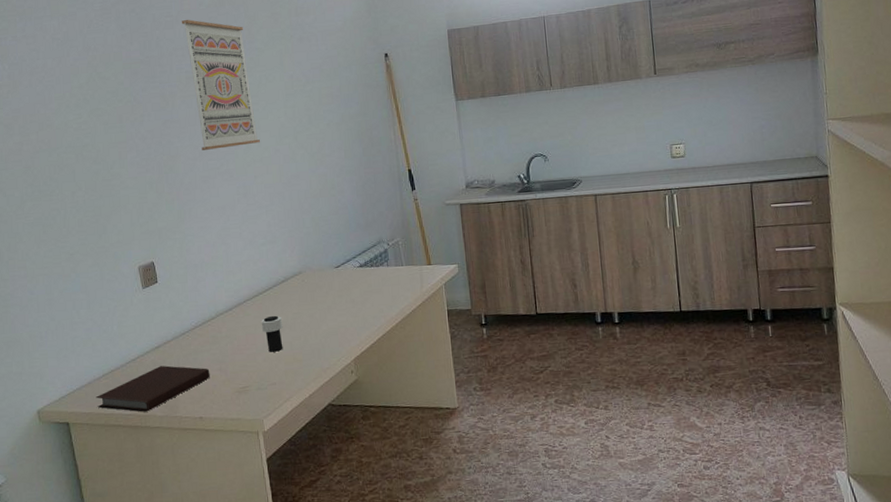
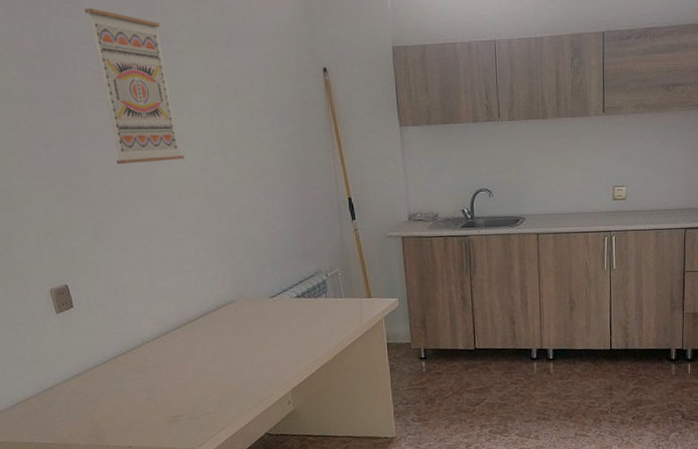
notebook: present [95,365,210,412] -> none [10,394,138,441]
cup: present [261,315,283,352] -> none [191,344,217,382]

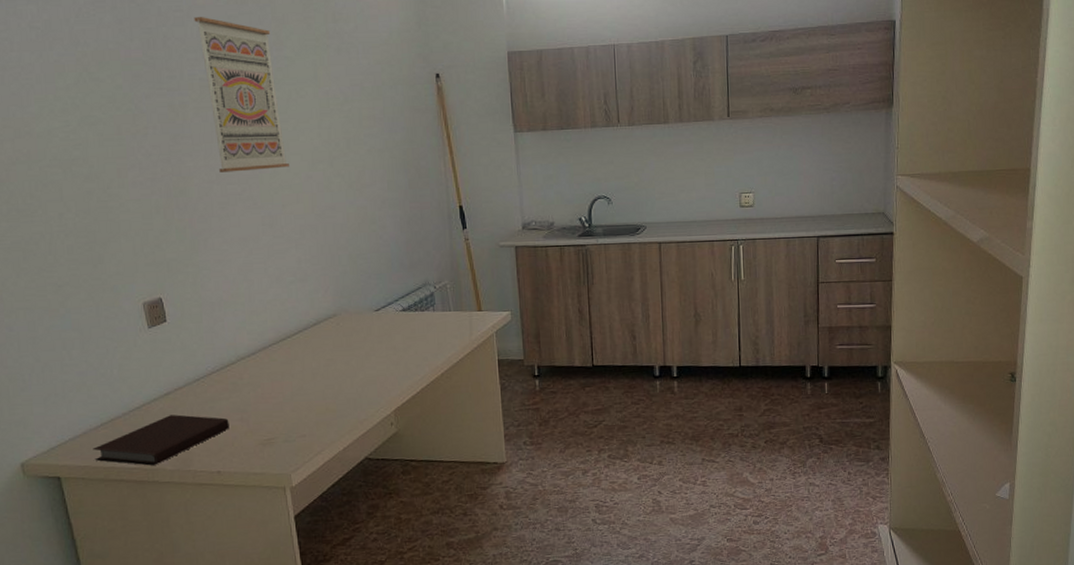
notebook: none [10,394,138,441] -> present [92,414,230,466]

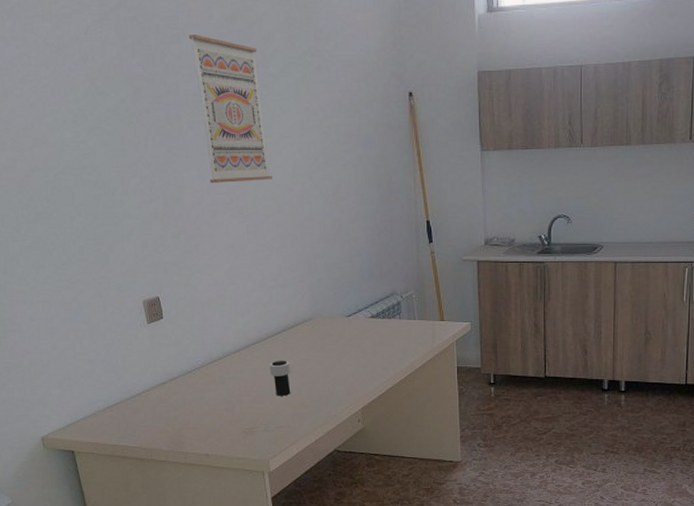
notebook: present [92,414,230,466] -> none [100,402,217,446]
cup: none [289,361,314,402] -> present [269,360,291,396]

